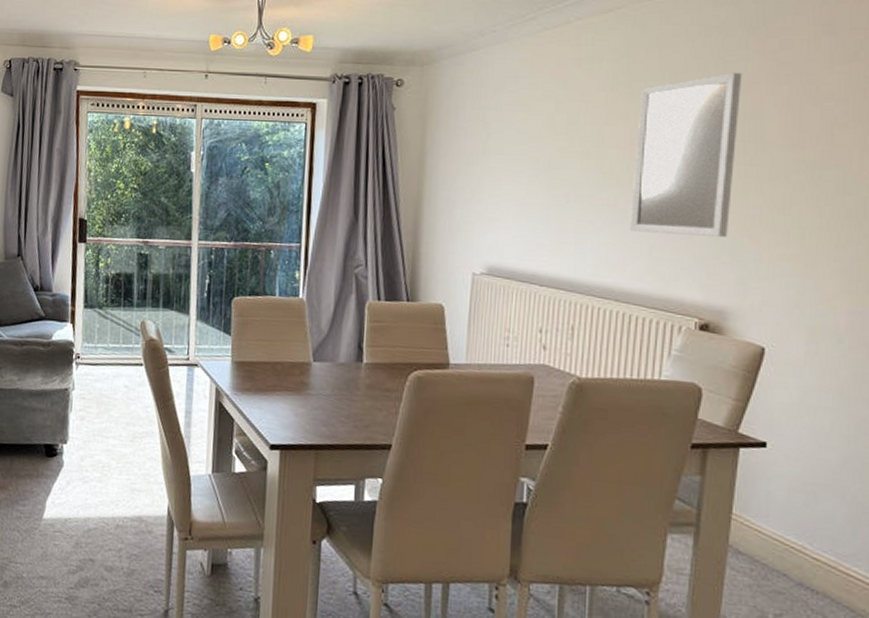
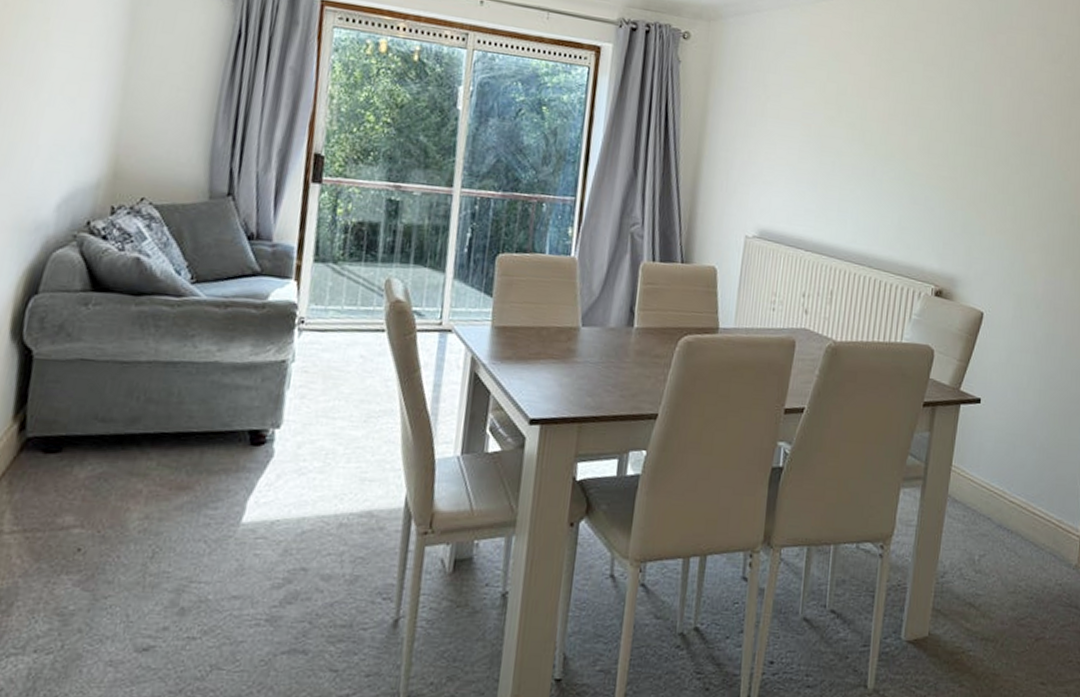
home mirror: present [630,72,743,237] -> none [884,61,979,211]

